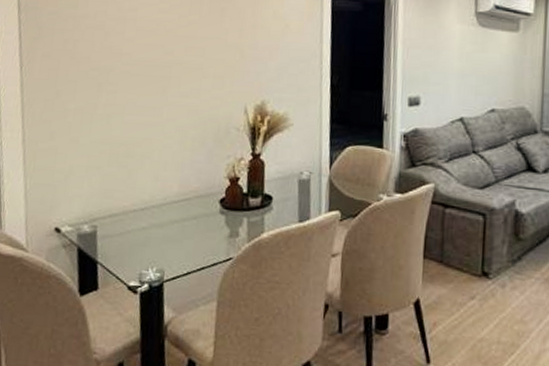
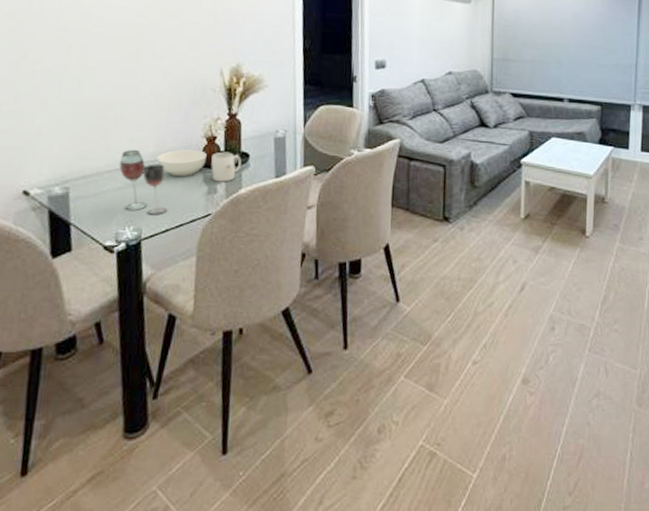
wineglass: none [144,189,169,251] -> present [119,149,147,210]
wineglass: none [165,204,189,257] -> present [142,163,167,215]
bowl: none [180,190,230,219] -> present [156,149,208,177]
mug: none [233,193,264,226] -> present [211,151,241,182]

